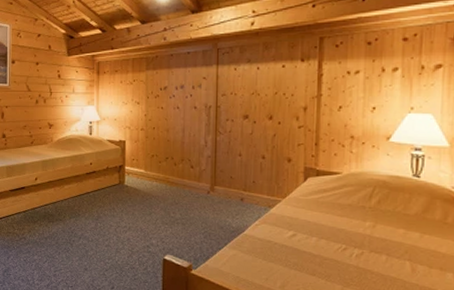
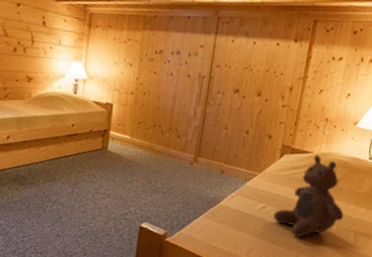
teddy bear: none [306,175,392,268] -> present [273,154,344,238]

